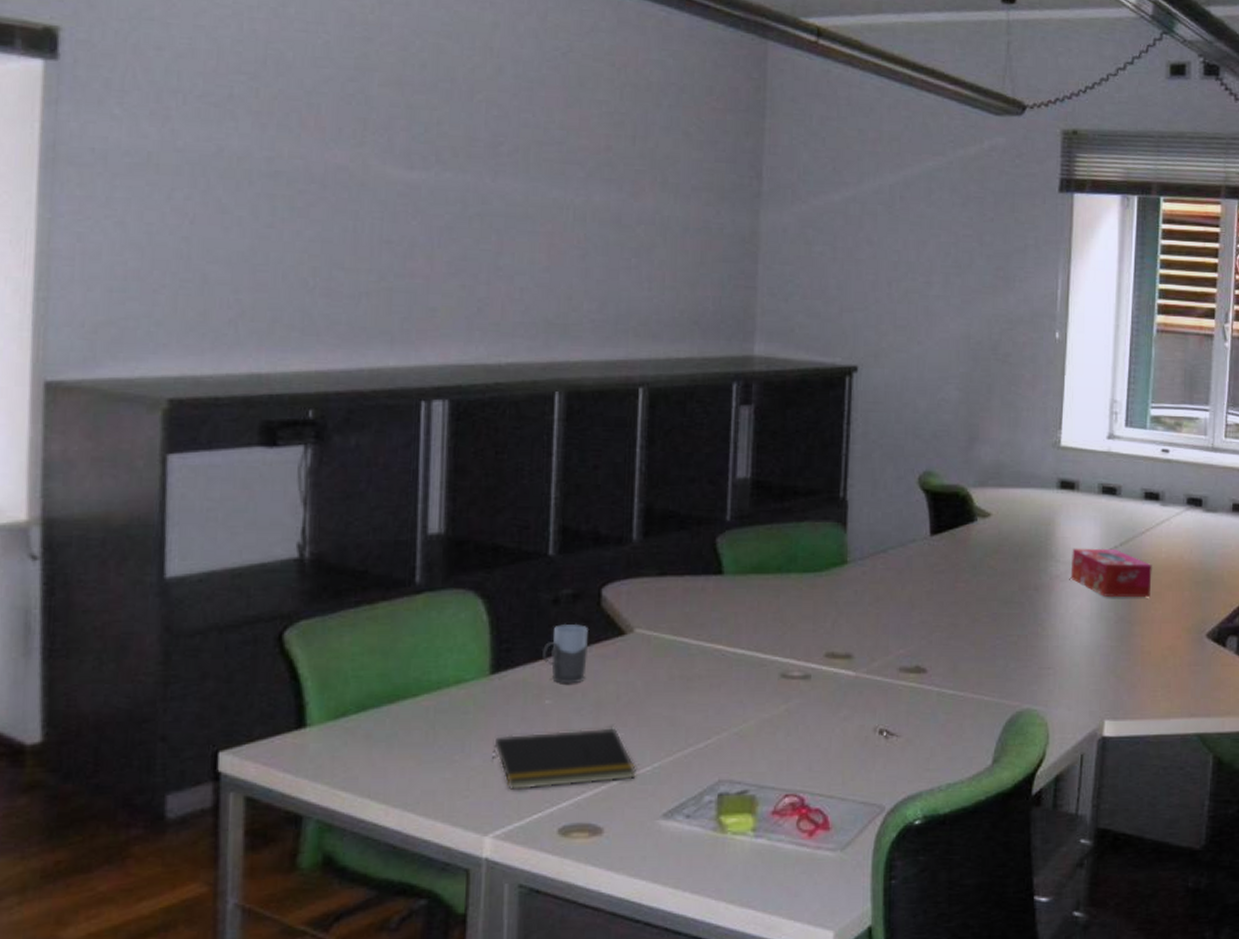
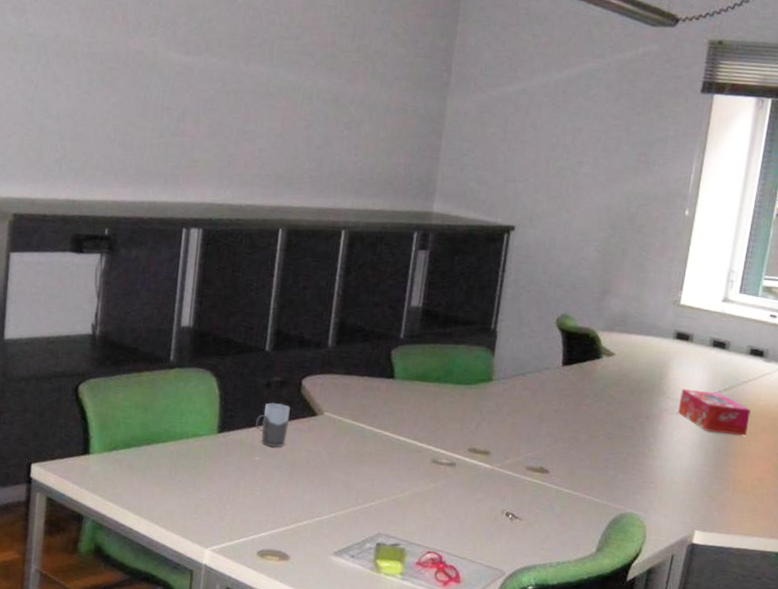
notepad: present [490,728,636,791] -> none [213,478,317,524]

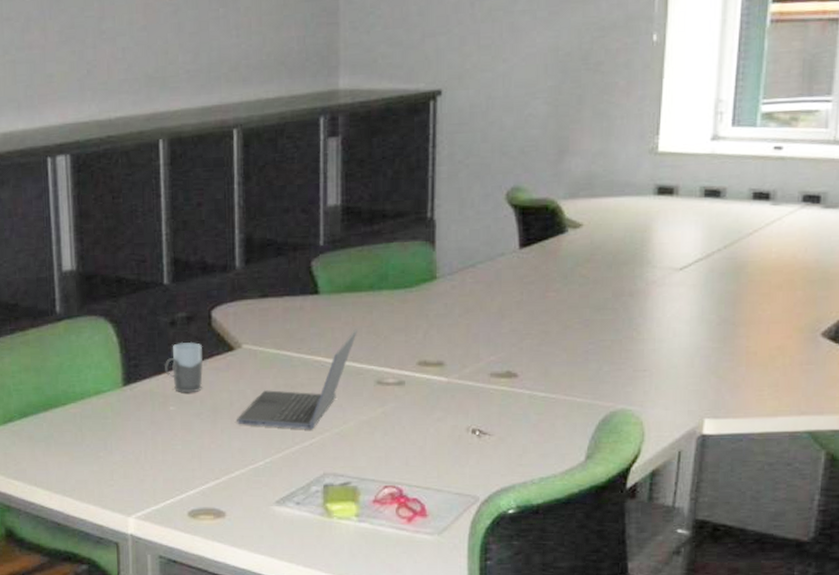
laptop computer: none [310,413,422,494] -> present [237,329,357,430]
tissue box: present [677,388,751,436] -> none [668,252,760,301]

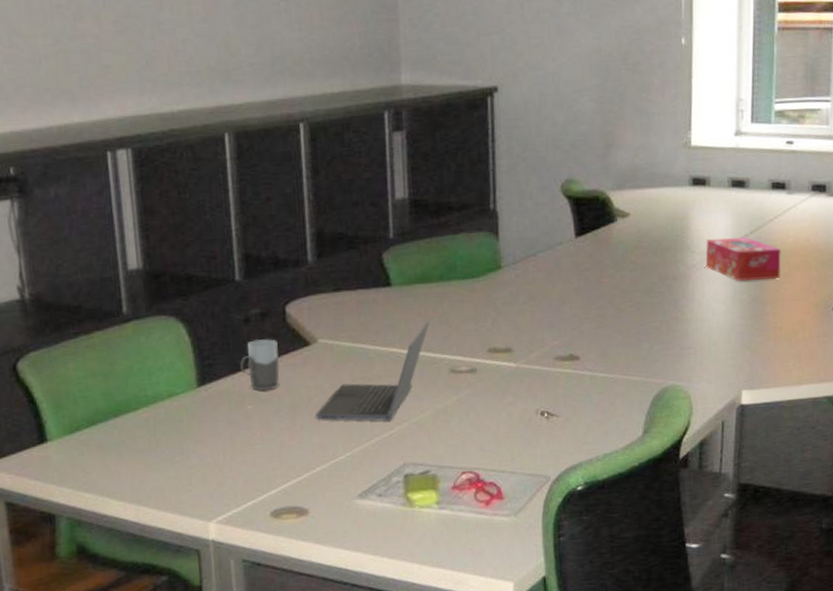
tissue box: none [668,252,760,301] -> present [705,237,781,282]

